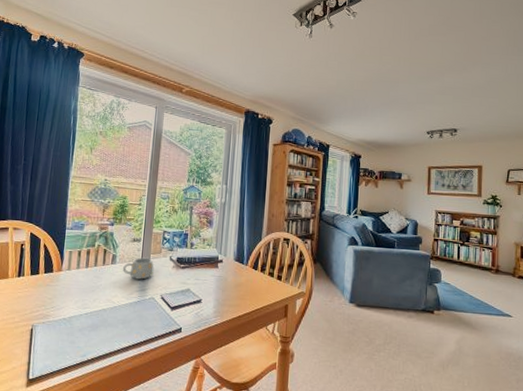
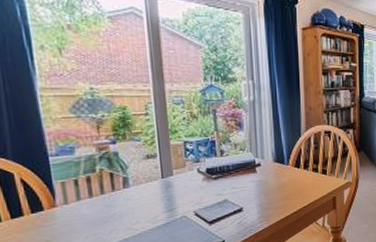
mug: present [123,257,154,280] -> none [140,174,181,200]

